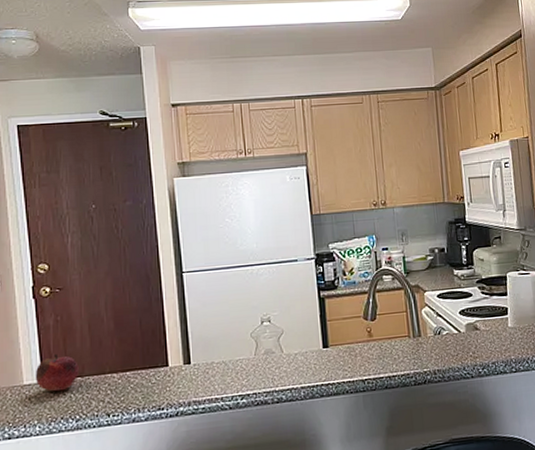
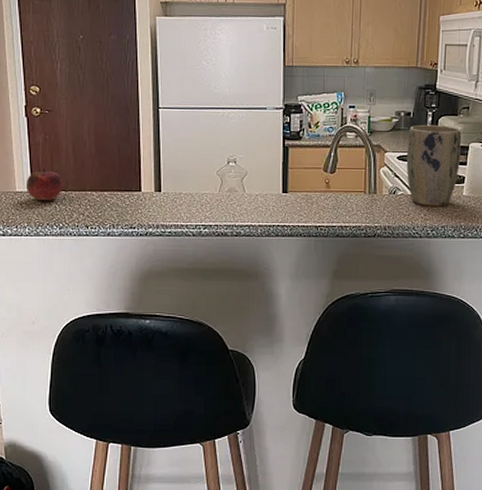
plant pot: none [445,257,501,344] -> present [406,124,462,207]

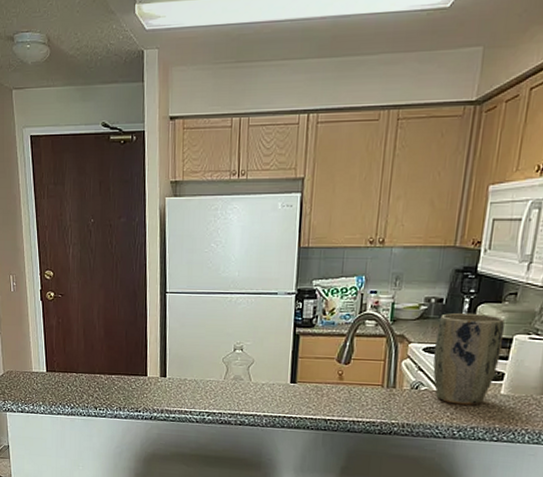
fruit: present [25,168,63,201] -> none [41,350,74,382]

